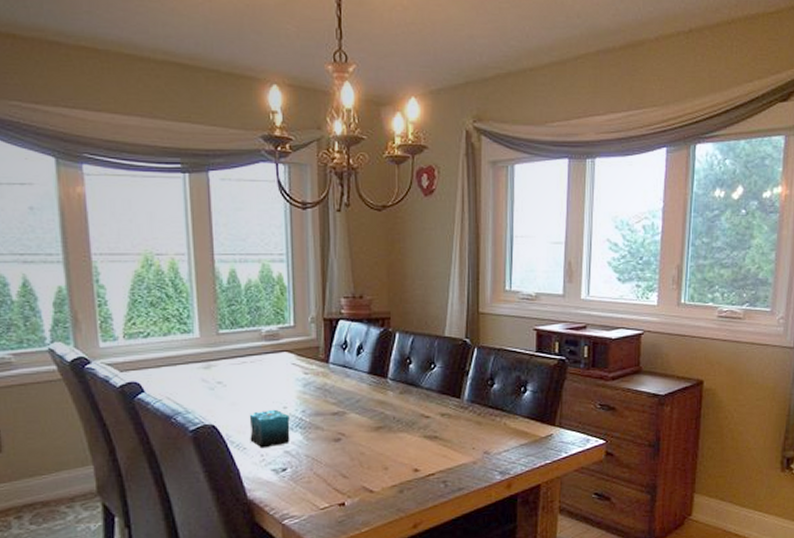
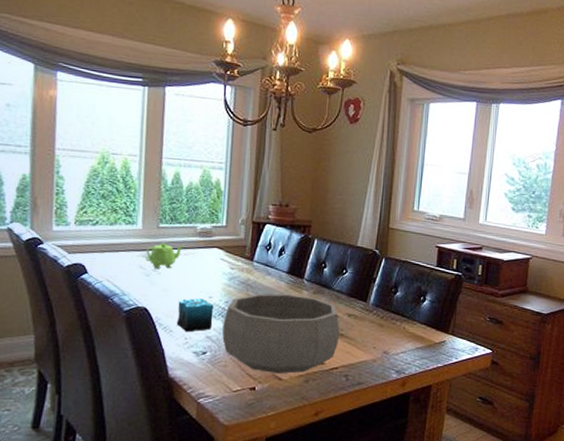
teapot: none [207,350,250,380] -> present [146,242,185,269]
decorative bowl: none [302,397,433,487] -> present [222,293,340,374]

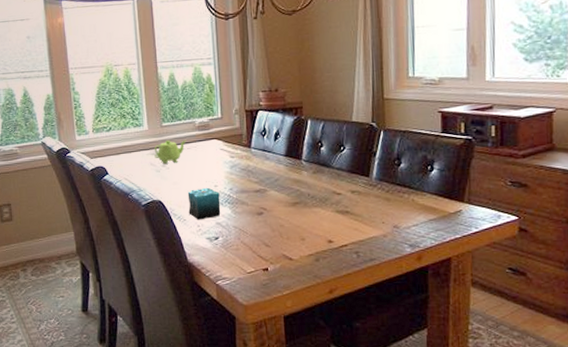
decorative bowl: present [222,293,340,374] -> none [230,176,345,255]

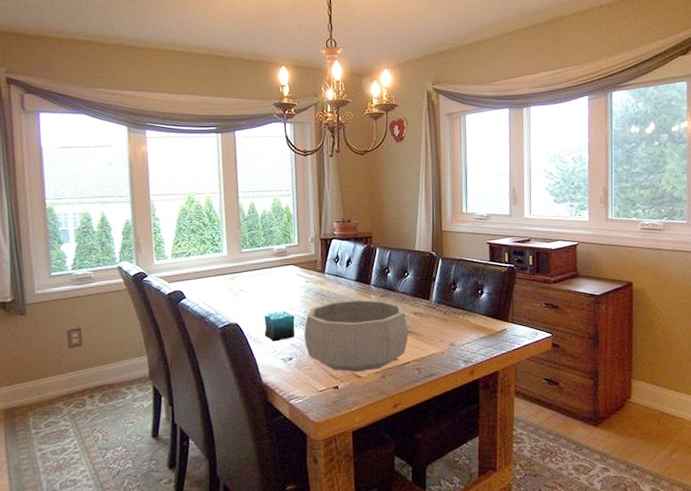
teapot: present [154,139,187,164] -> none [233,265,264,288]
decorative bowl: none [230,176,345,255] -> present [304,299,409,373]

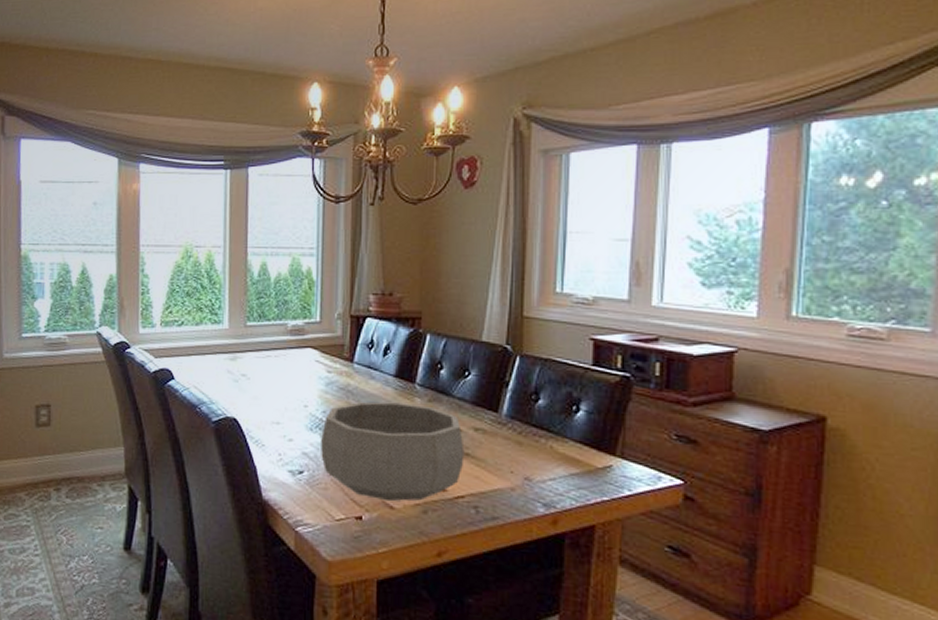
candle: present [264,310,295,342] -> none [269,406,310,447]

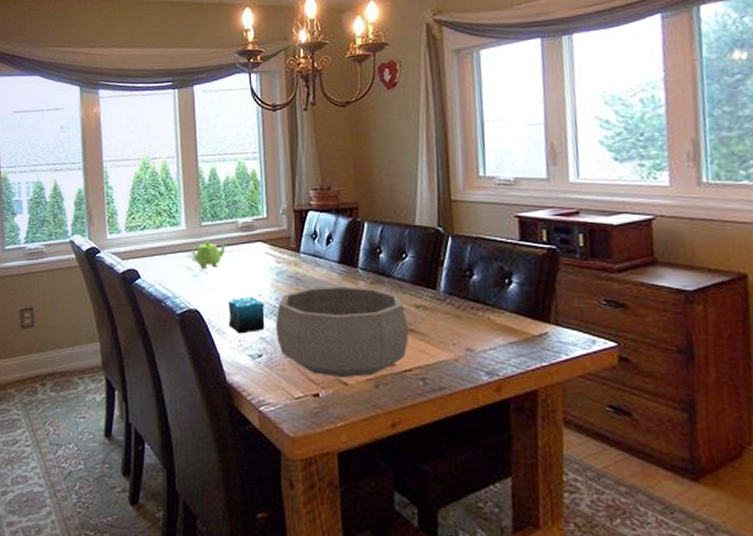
teapot: none [233,343,275,373] -> present [192,241,228,268]
candle: none [269,406,310,447] -> present [228,296,265,334]

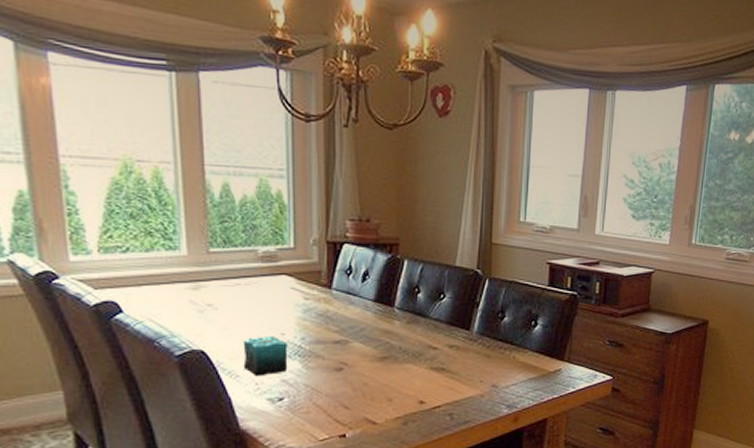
teapot: present [192,241,228,268] -> none [196,271,244,302]
decorative bowl: present [276,286,409,378] -> none [301,326,441,418]

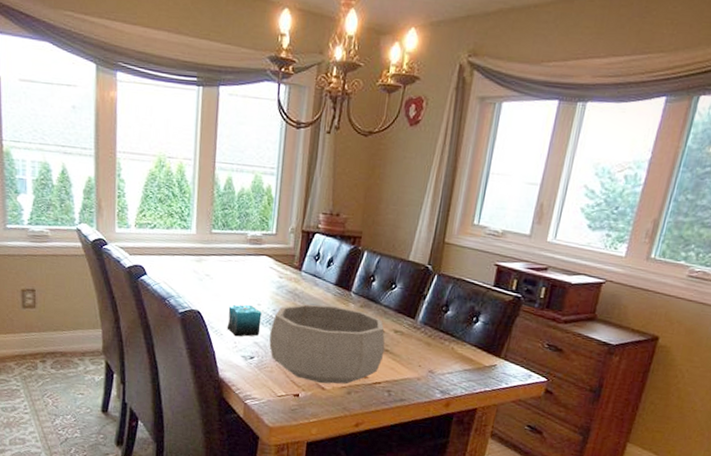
decorative bowl: none [301,326,441,418] -> present [269,304,385,384]

